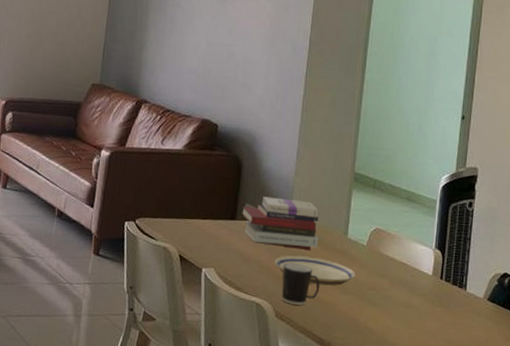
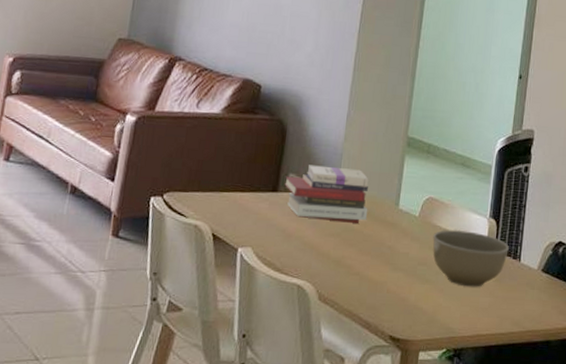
plate: present [274,255,356,286] -> none [318,230,406,263]
mug: present [281,263,320,306] -> none [325,238,368,286]
bowl: none [380,258,455,312] -> present [432,230,509,287]

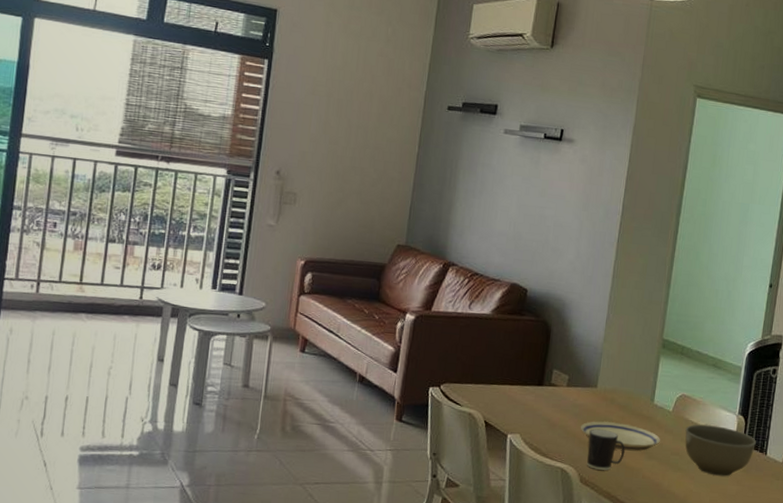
books: present [284,165,369,223] -> none [549,362,626,416]
plate: none [318,230,406,263] -> present [580,421,660,451]
mug: none [325,238,368,286] -> present [586,429,625,471]

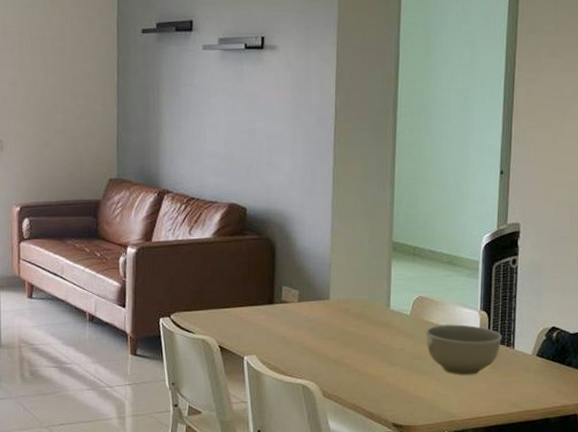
plate: present [580,421,660,451] -> none [316,333,401,360]
mug: present [586,429,625,471] -> none [327,341,366,383]

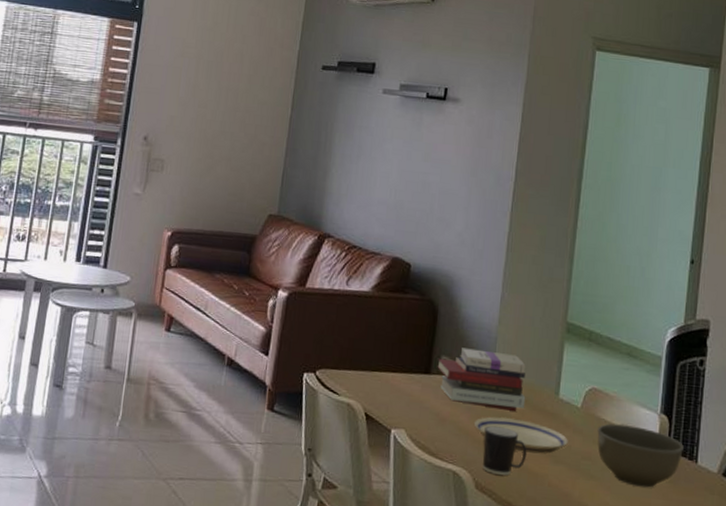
books: none [279,276,361,326] -> present [437,347,526,411]
plate: none [316,333,401,360] -> present [473,416,568,454]
mug: none [327,341,366,383] -> present [482,425,527,476]

